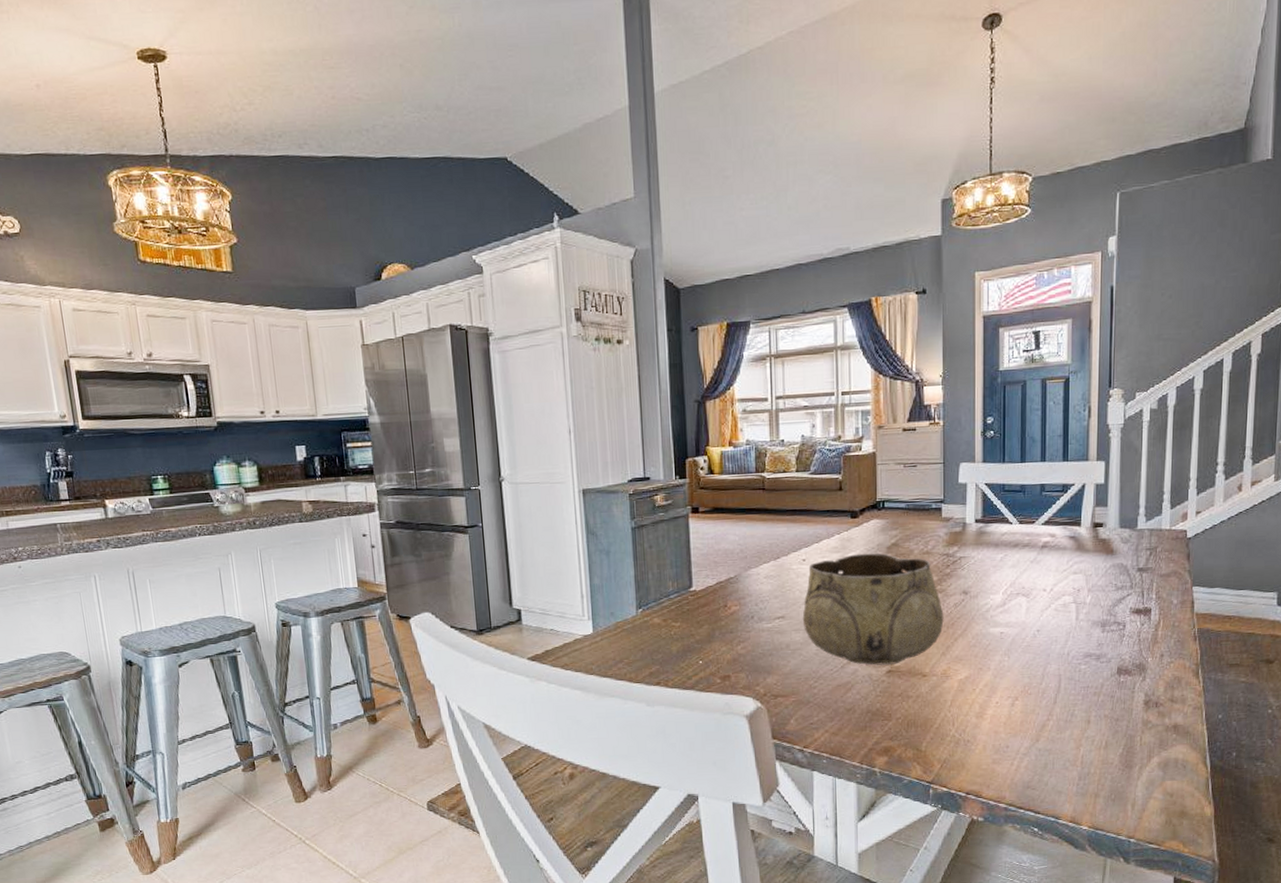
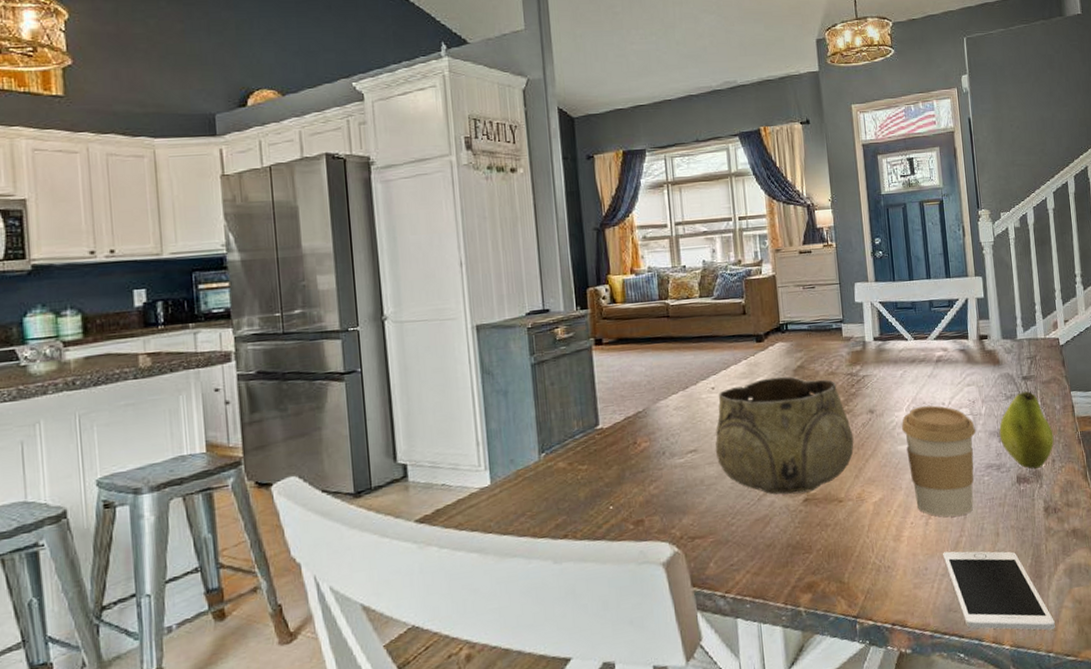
coffee cup: none [995,591,1077,701] -> present [901,405,976,517]
cell phone: none [1027,733,1140,818] -> present [943,551,1055,631]
fruit: none [1103,583,1166,663] -> present [999,391,1054,470]

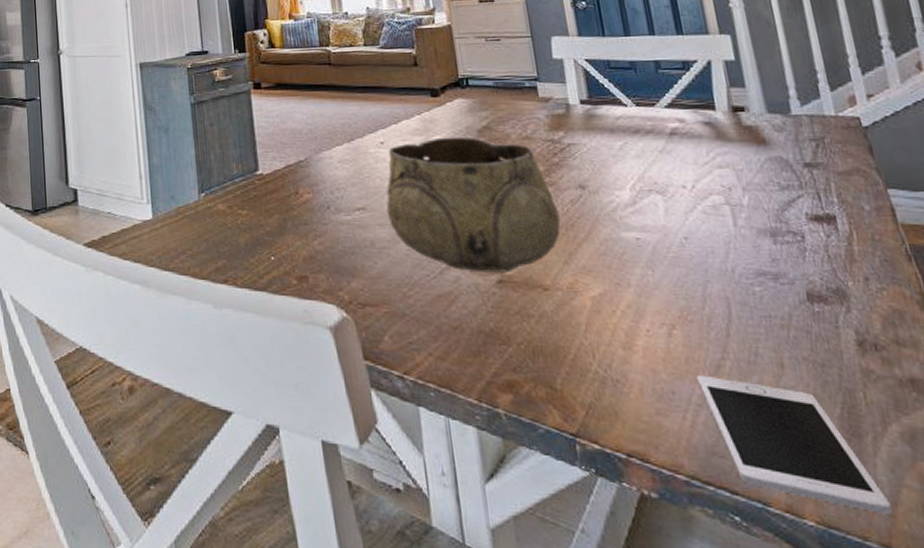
coffee cup: present [901,405,976,517] -> none [624,187,740,331]
fruit: present [999,391,1054,470] -> none [772,183,865,287]

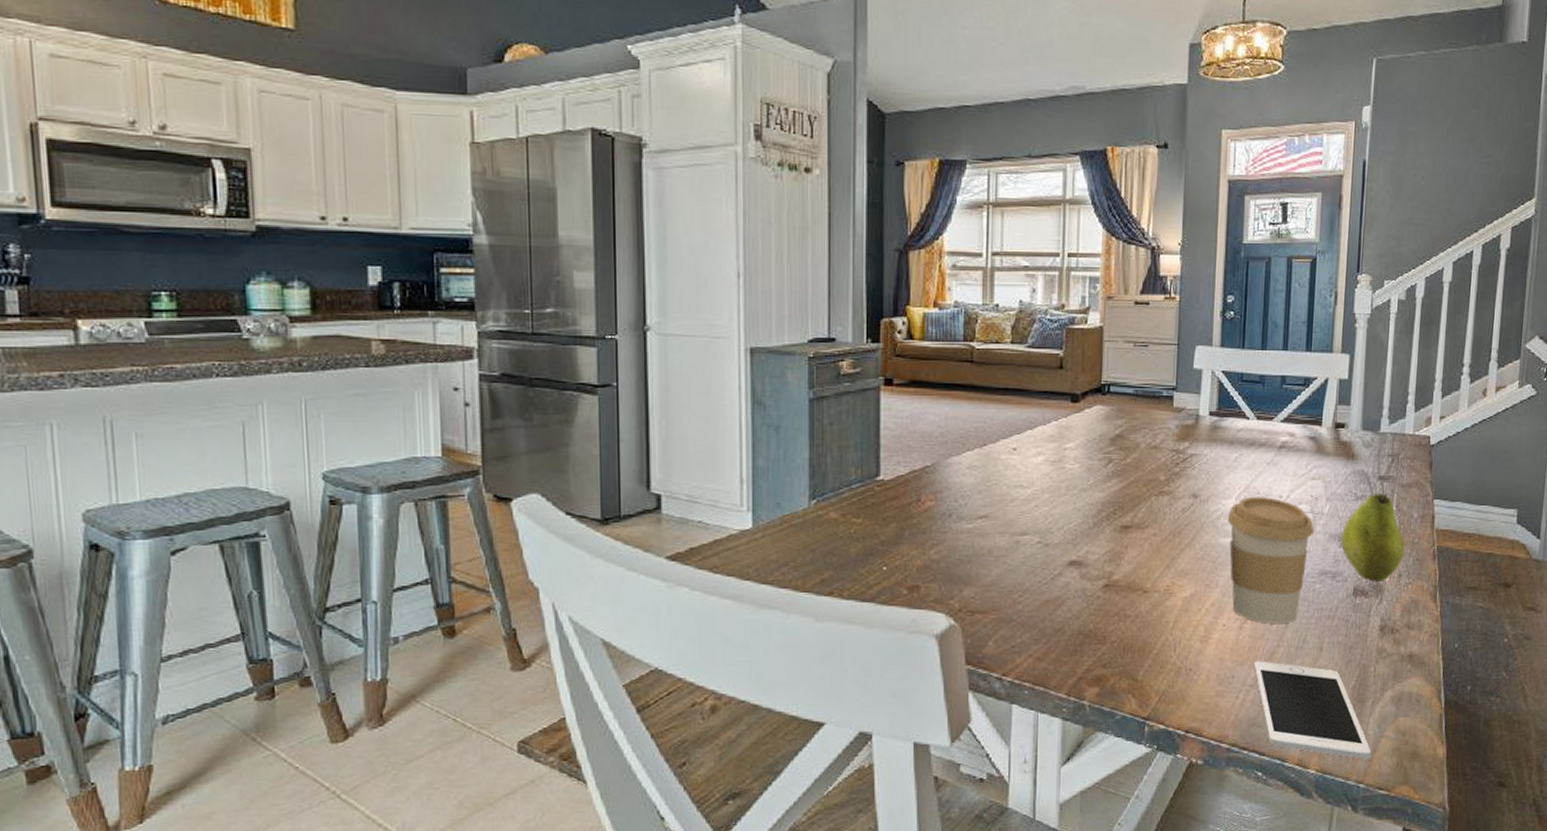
decorative bowl: present [386,136,561,273] -> none [1009,444,1170,578]
coffee cup: none [624,187,740,331] -> present [1227,497,1314,624]
fruit: none [772,183,865,287] -> present [1340,494,1405,583]

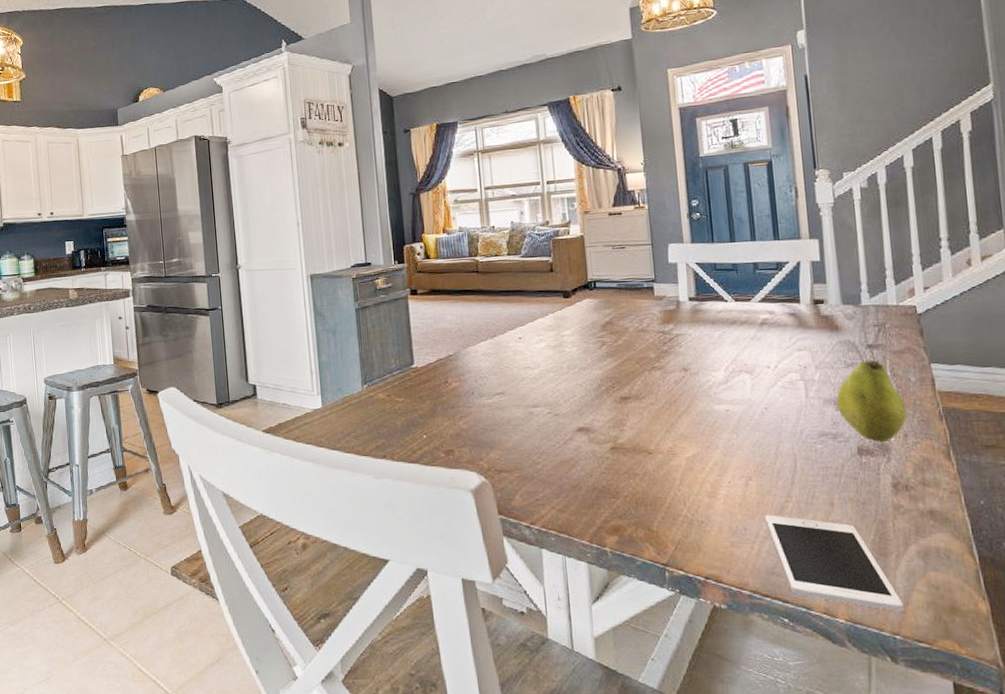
coffee cup: present [1227,497,1314,624] -> none [718,368,807,481]

